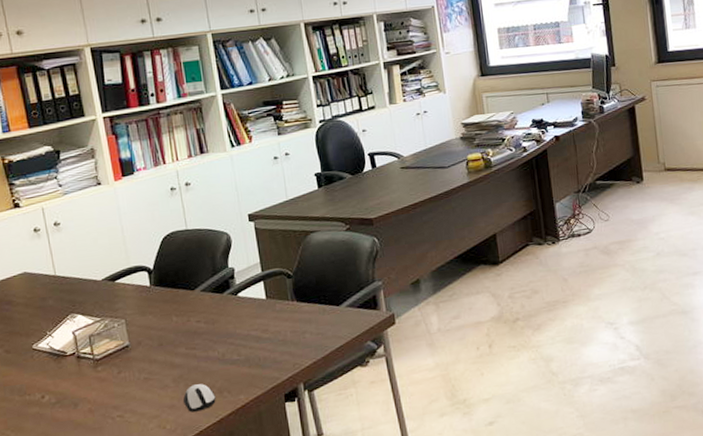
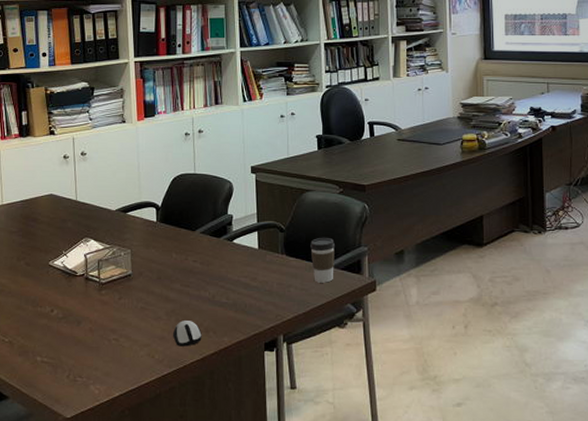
coffee cup: none [321,277,350,325] -> present [310,238,336,283]

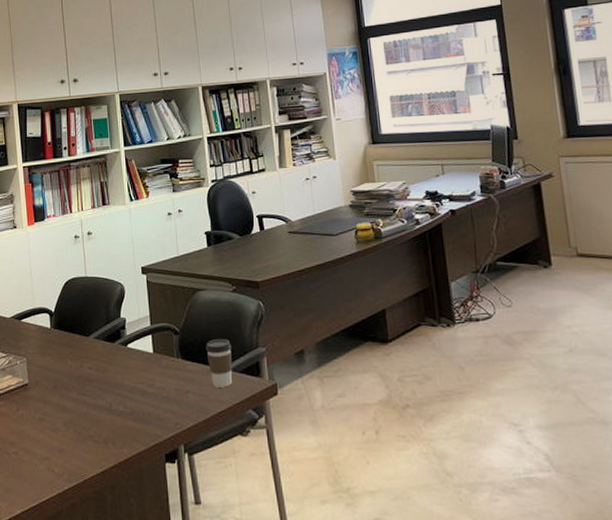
computer mouse: present [173,320,202,347] -> none [72,431,101,459]

